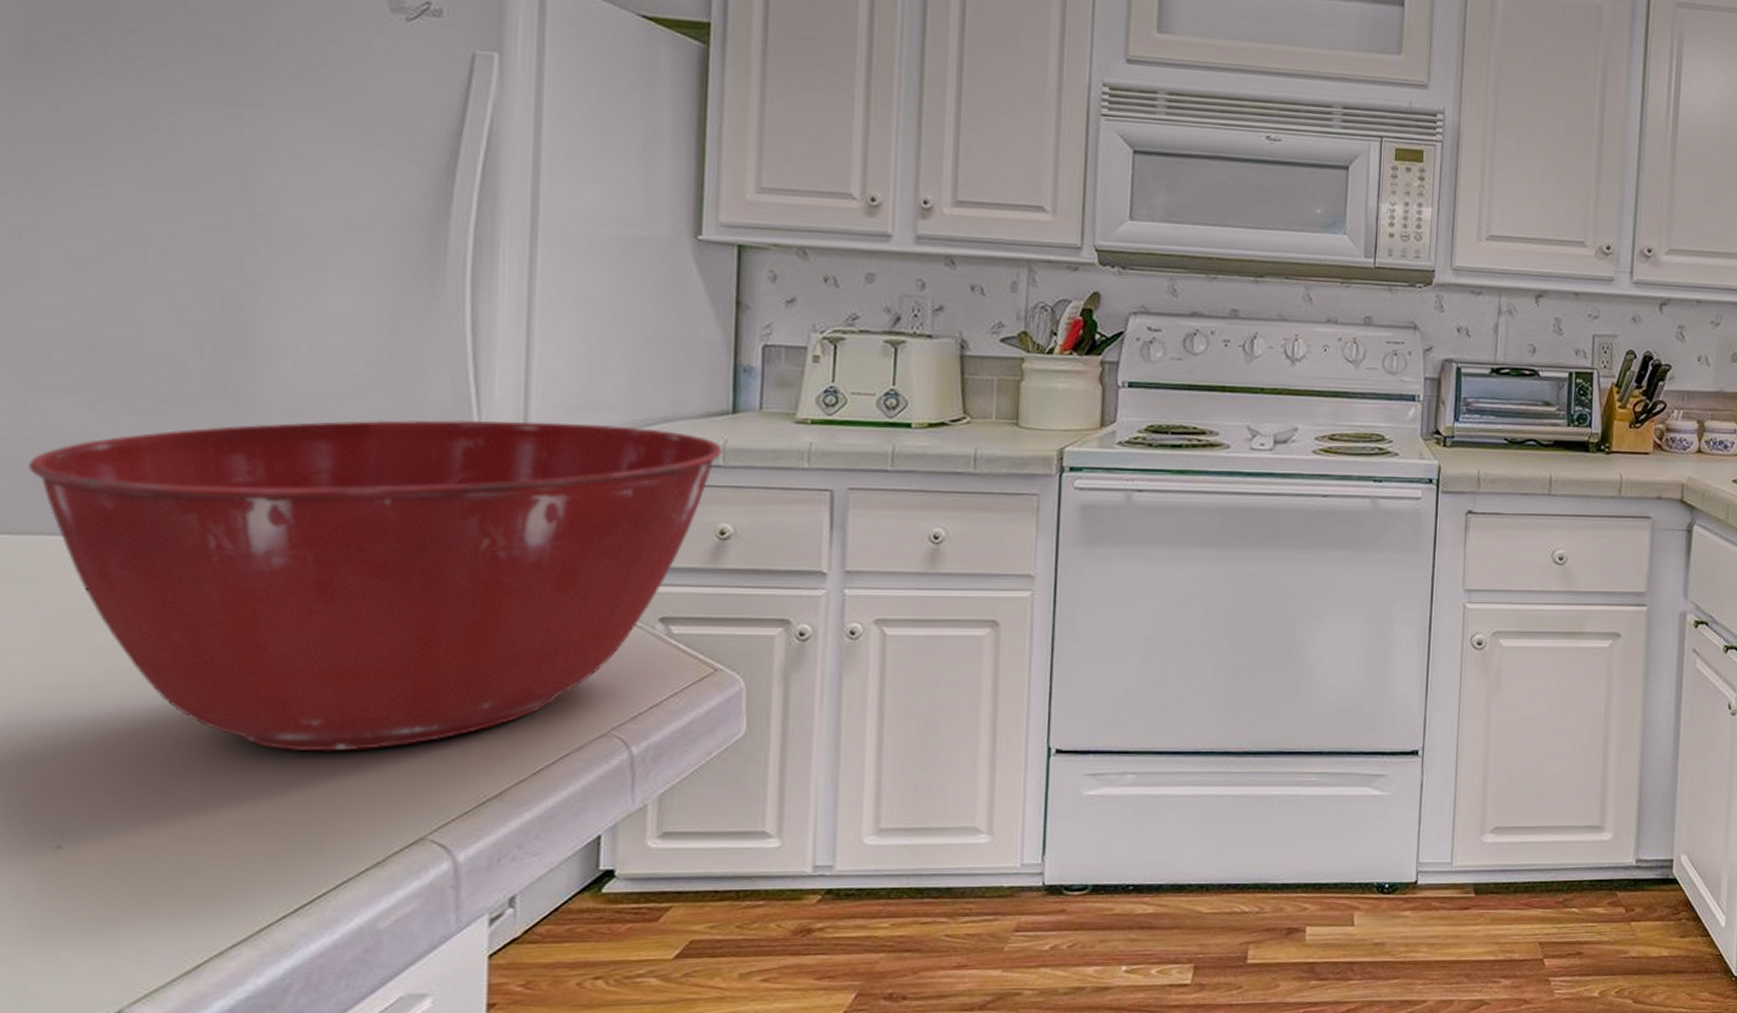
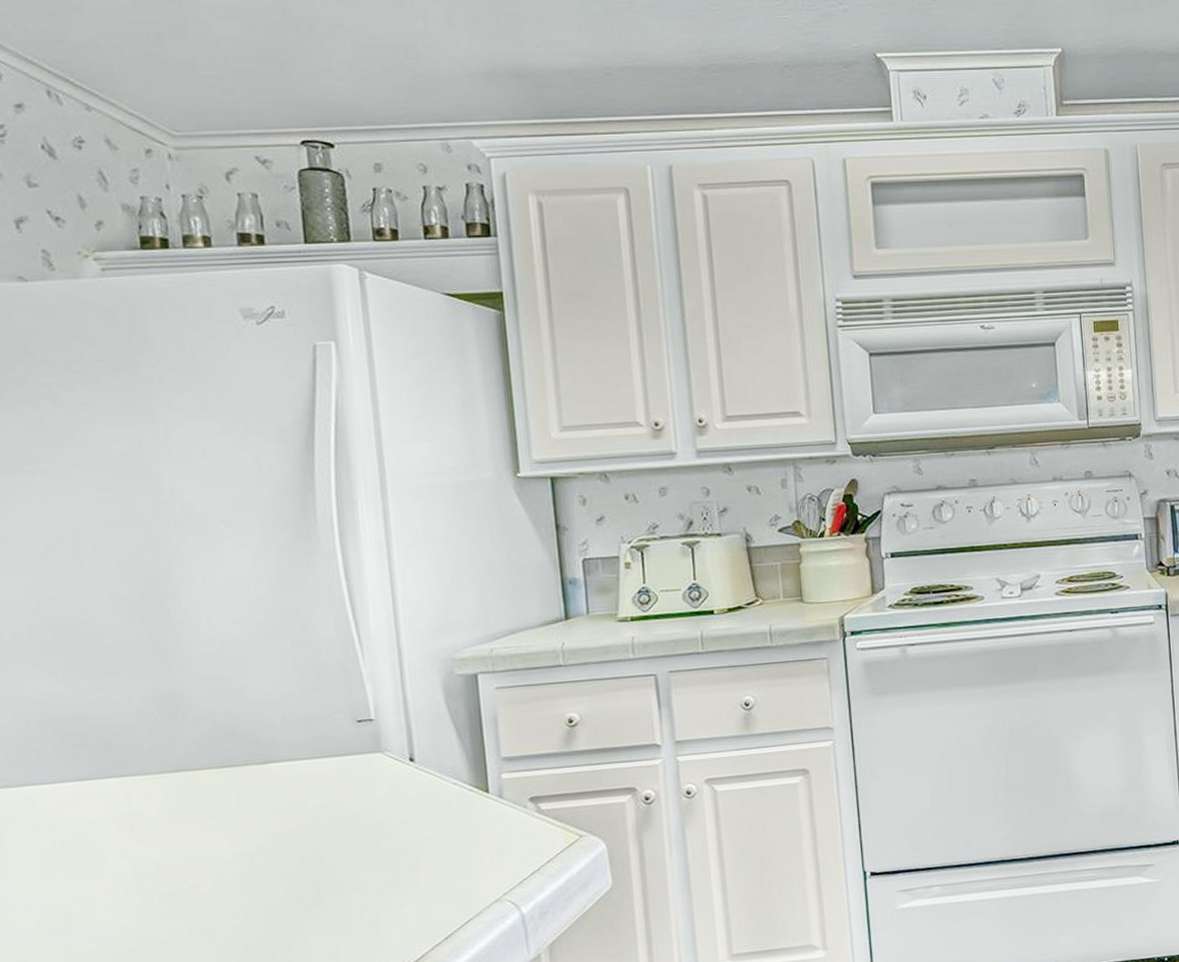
mixing bowl: present [28,419,722,752] -> none [13,640,561,940]

